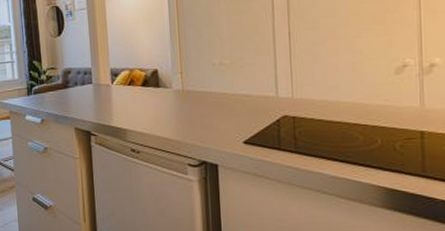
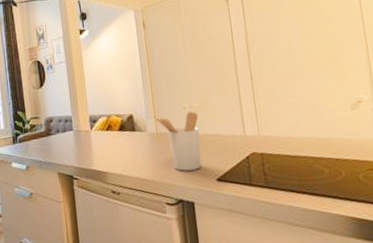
utensil holder: none [181,68,229,132] -> present [154,111,202,171]

